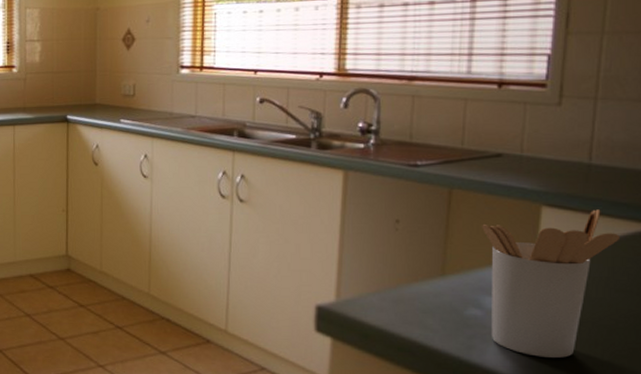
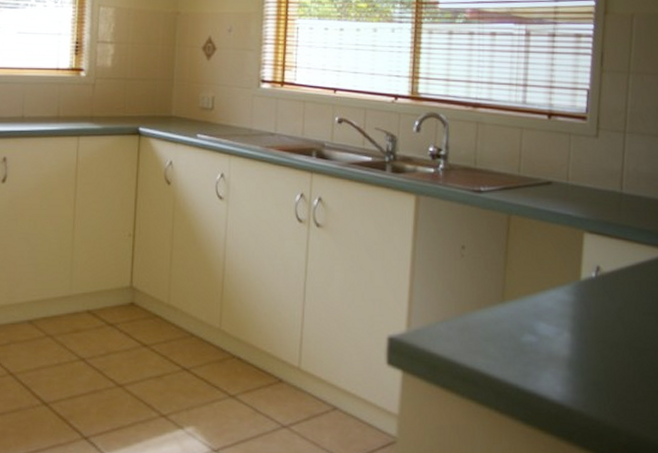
utensil holder: present [482,209,621,359] -> none [536,236,646,382]

